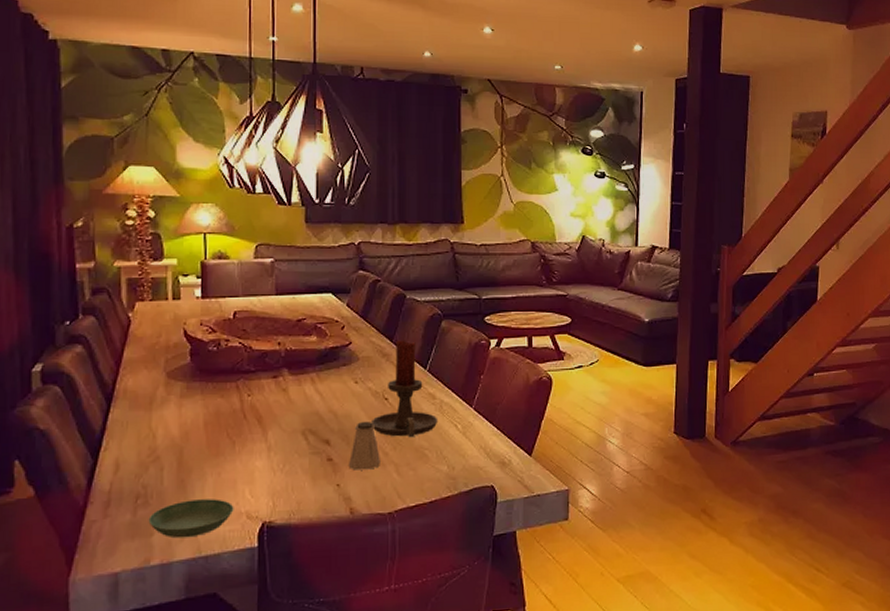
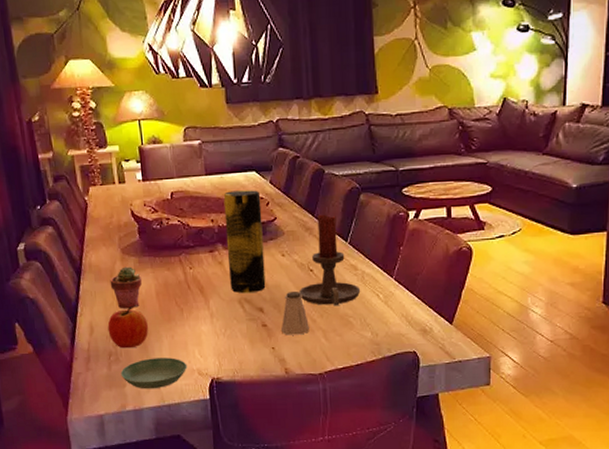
apple: none [138,439,190,489] -> present [107,306,148,349]
potted succulent: none [148,393,188,442] -> present [110,266,142,309]
vase: none [293,312,336,424] -> present [223,190,266,294]

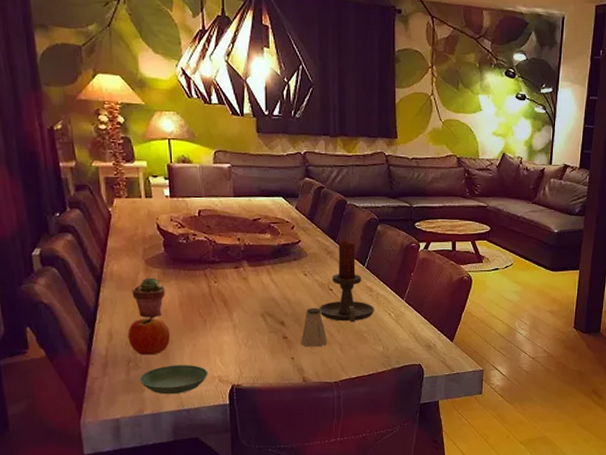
vase: present [223,190,266,294] -> none [250,213,288,308]

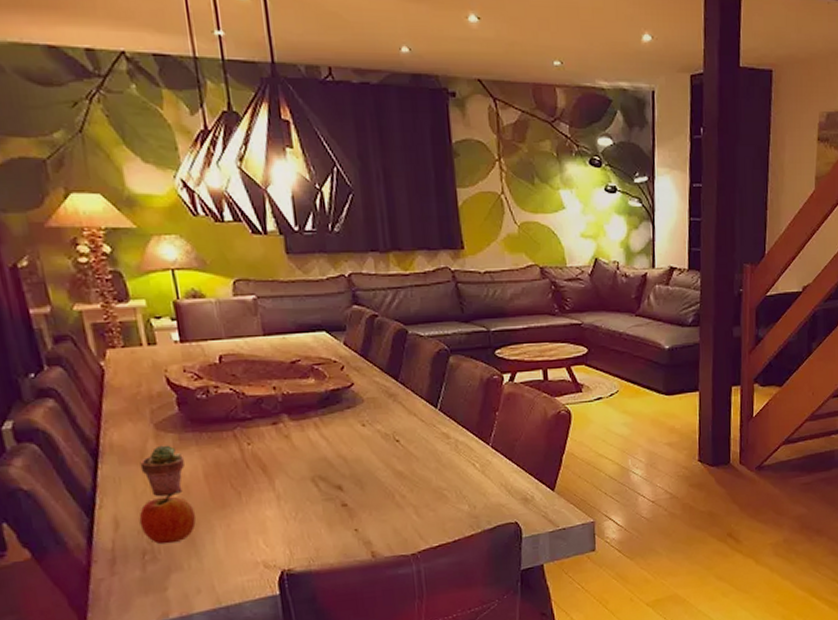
saucer: present [139,365,208,395] -> none [159,550,250,591]
saltshaker: present [301,307,327,347] -> none [365,464,398,514]
candle holder: present [319,240,375,323] -> none [384,378,455,479]

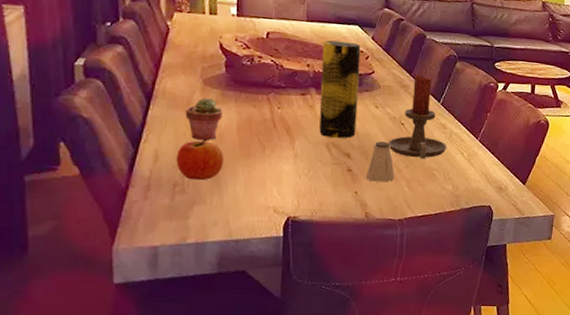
vase: none [287,352,344,471] -> present [319,40,361,139]
saltshaker: none [365,464,398,514] -> present [366,141,394,182]
candle holder: none [384,378,455,479] -> present [388,74,448,159]

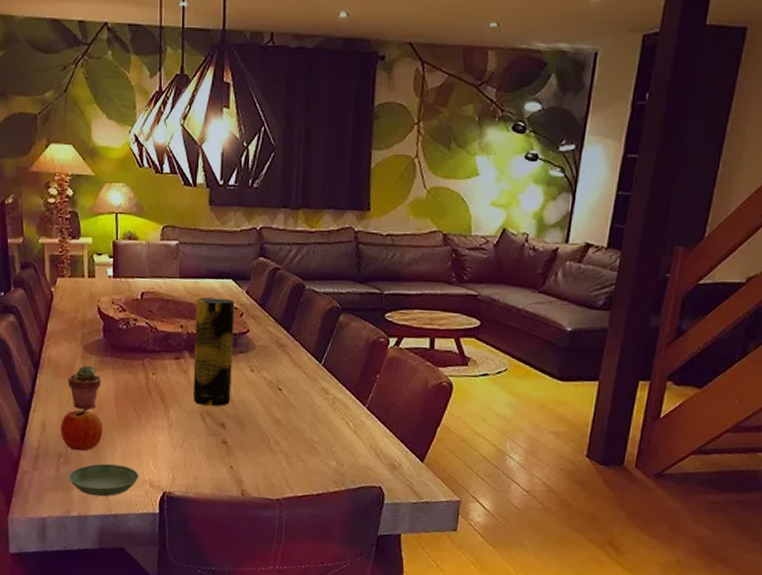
saucer: none [185,192,263,224] -> present [69,463,139,497]
saltshaker: present [366,141,394,182] -> none [242,409,272,456]
candle holder: present [388,74,448,159] -> none [265,331,330,430]

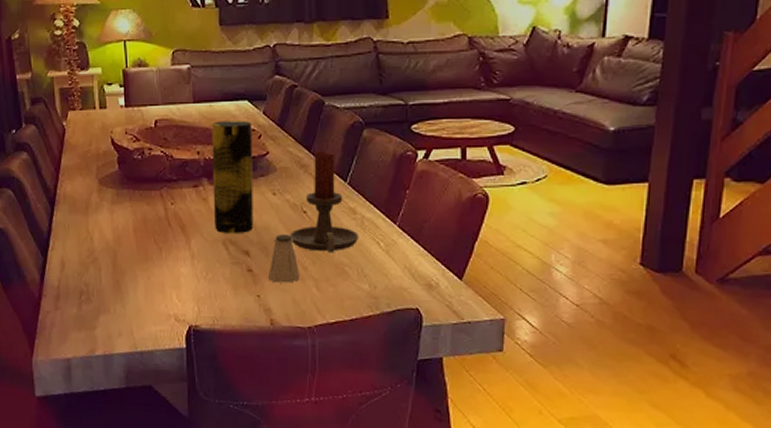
apple: present [60,407,102,452] -> none [80,242,123,288]
potted succulent: present [68,365,101,410] -> none [85,199,119,245]
saucer: present [69,463,139,497] -> none [91,300,164,334]
saltshaker: none [242,409,272,456] -> present [269,233,299,283]
candle holder: none [265,331,330,430] -> present [290,150,359,253]

